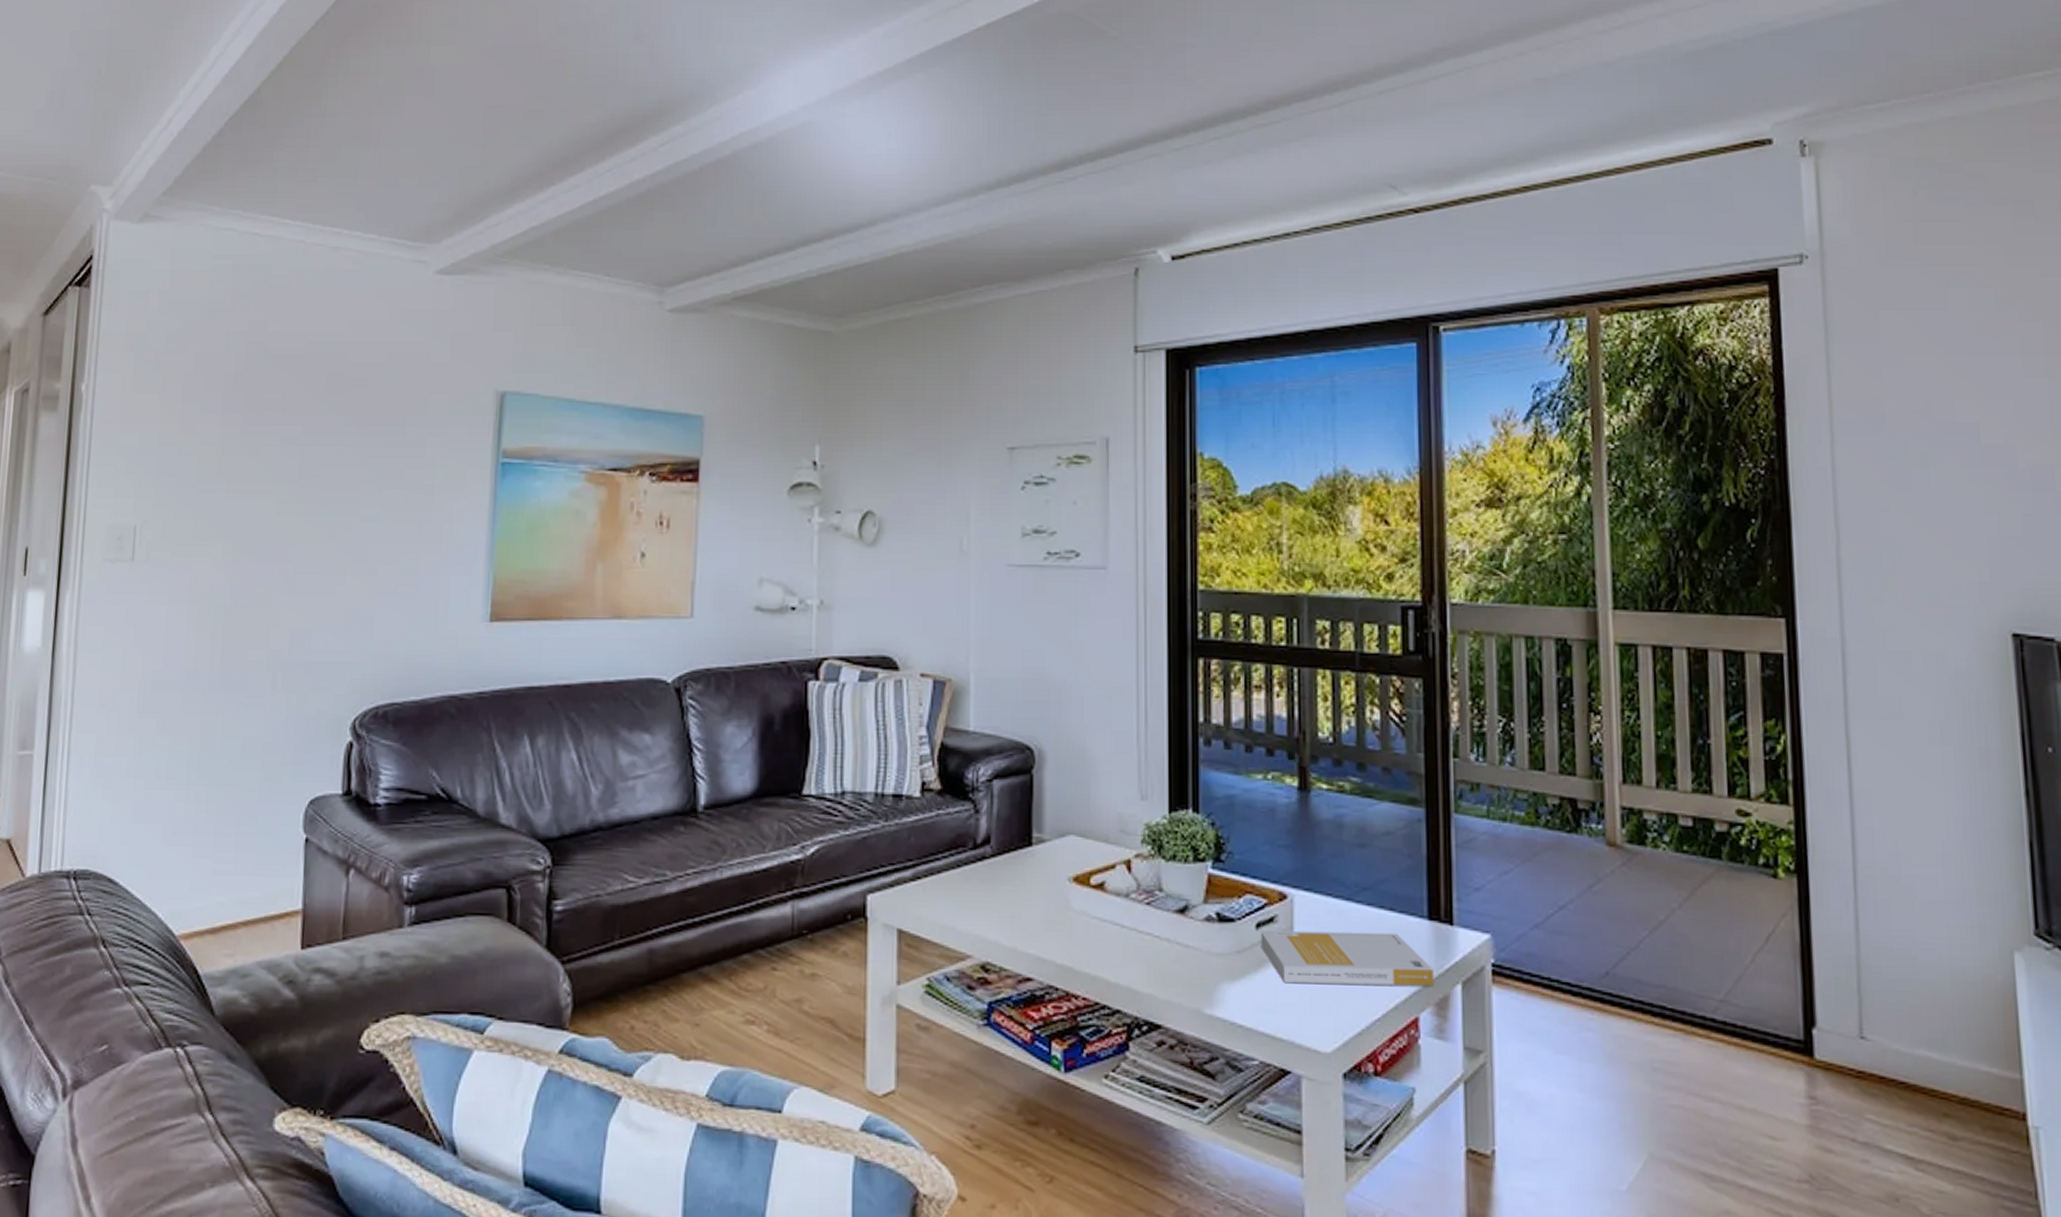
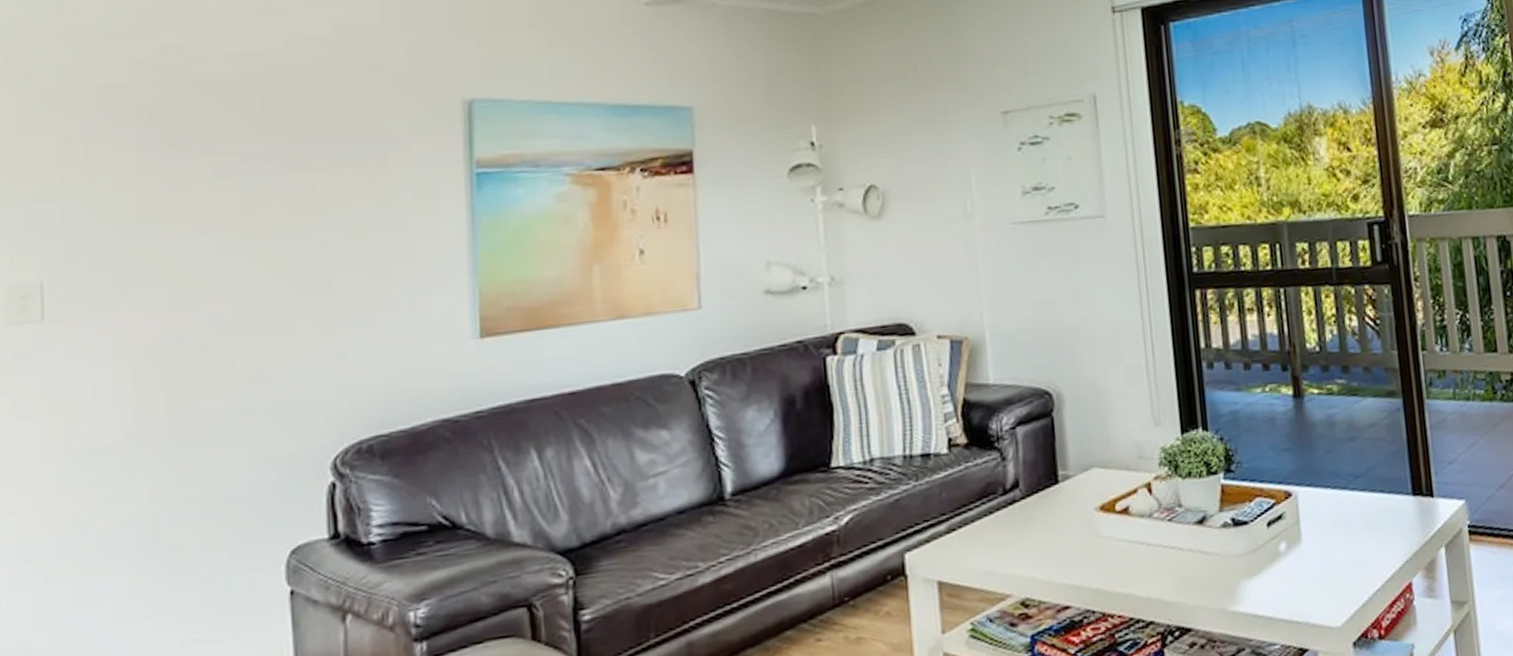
book: present [1260,929,1434,986] -> none [1271,511,1422,572]

